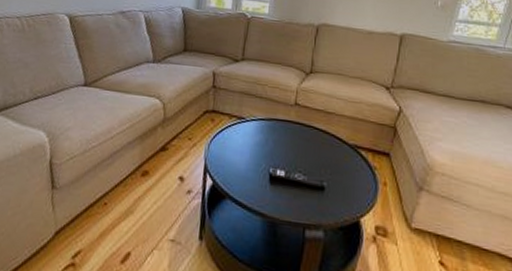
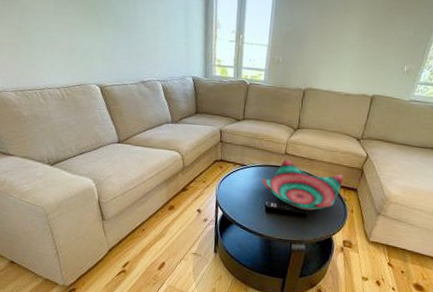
decorative bowl: none [264,111,371,182] -> present [261,159,344,211]

